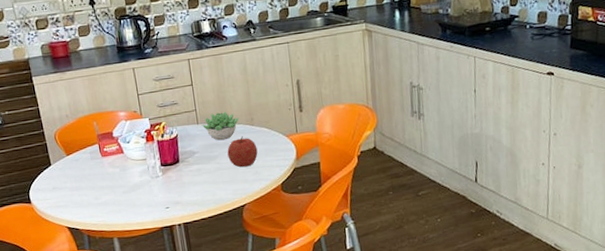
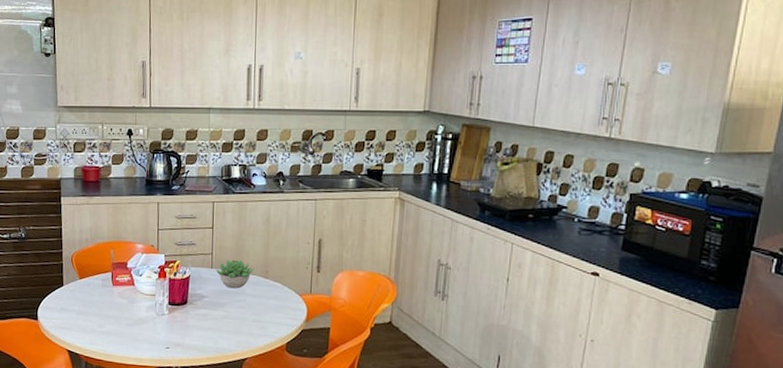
fruit: present [227,136,258,168] -> none [236,287,268,320]

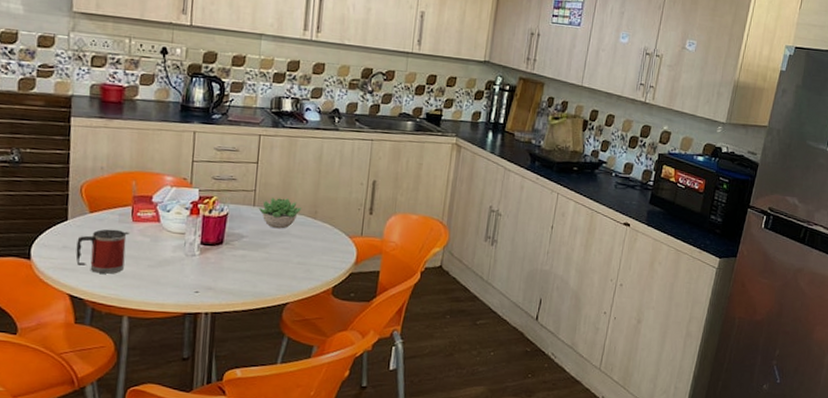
mug: none [71,292,111,332] -> present [75,229,130,274]

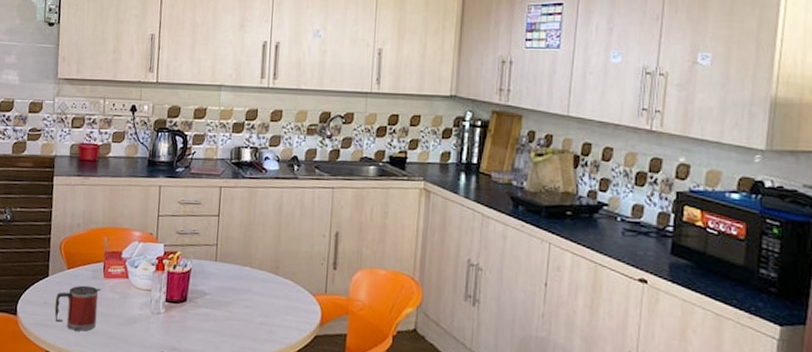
succulent plant: present [258,197,302,229] -> none [220,252,263,286]

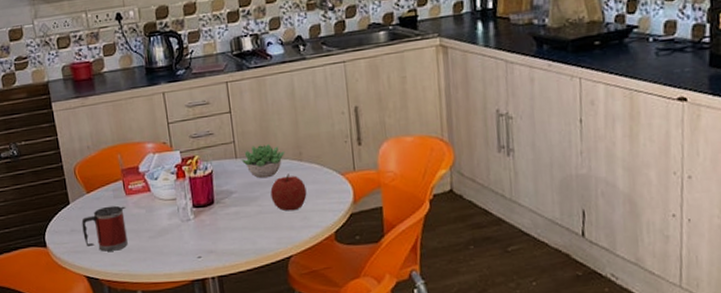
succulent plant: none [220,252,263,286] -> present [241,144,285,179]
fruit: none [242,285,277,323] -> present [270,173,307,211]

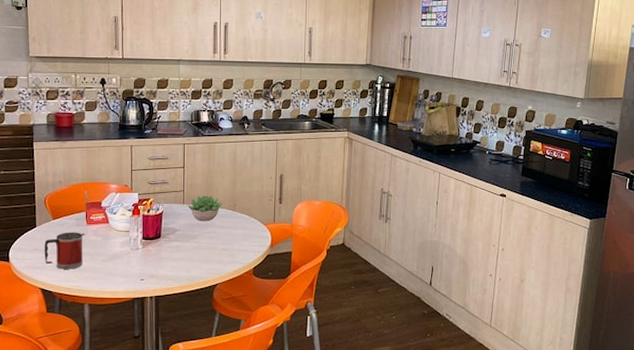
fruit: present [270,173,307,211] -> none [207,220,236,249]

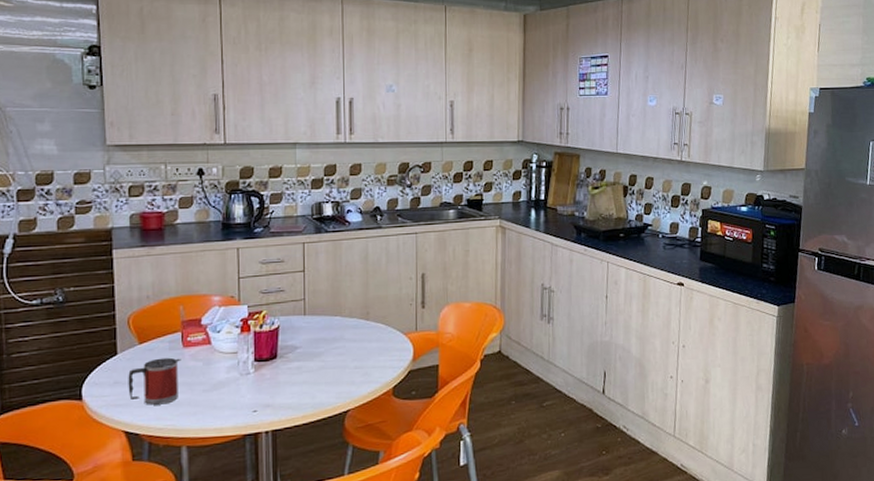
succulent plant: present [187,195,223,222] -> none [309,303,353,335]

